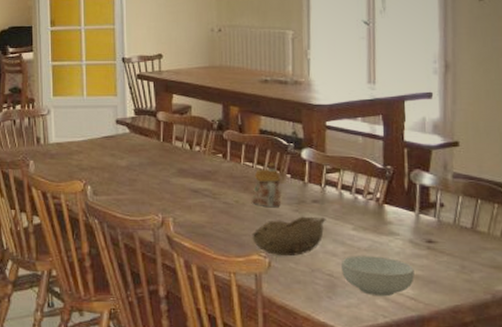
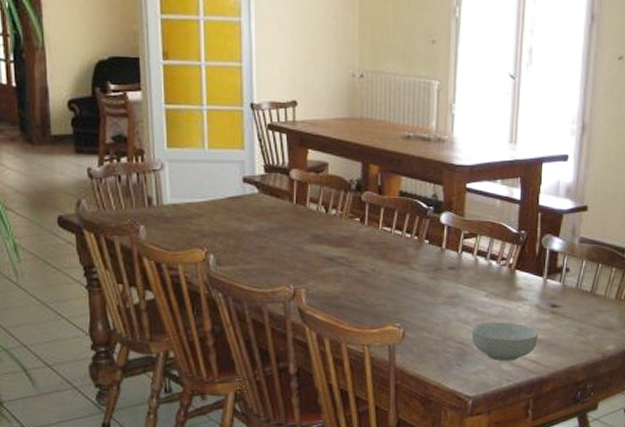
teapot: present [252,163,281,207] -> none [389,227,419,274]
bowl: present [252,216,326,257] -> none [387,284,461,326]

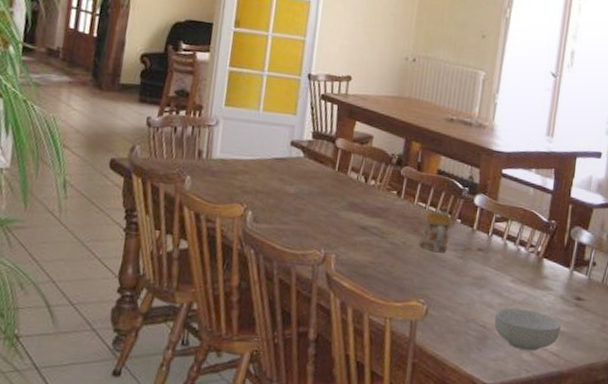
teapot: none [389,227,419,274] -> present [419,205,451,252]

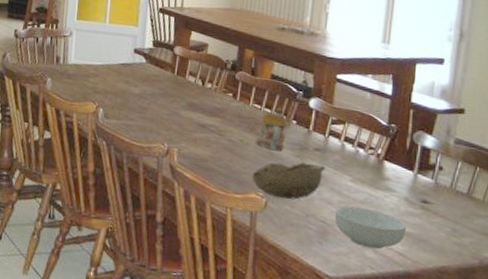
bowl: none [413,264,488,305] -> present [252,162,326,200]

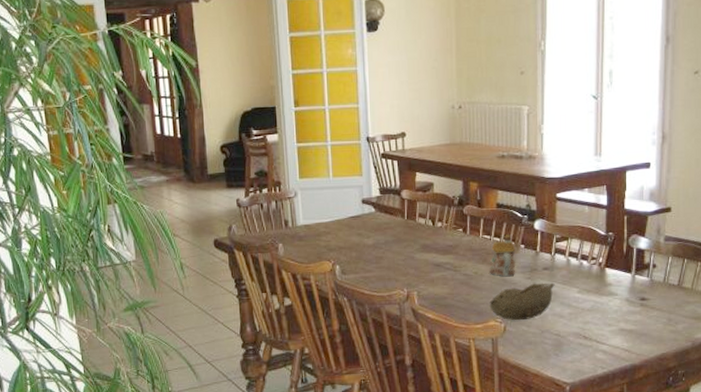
cereal bowl: present [335,205,406,249] -> none [568,315,629,351]

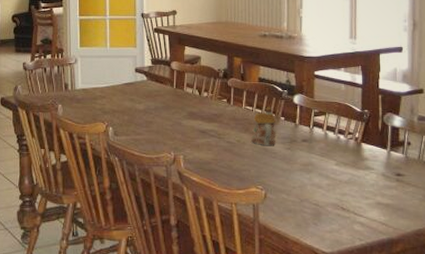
bowl: present [489,282,555,321] -> none [251,154,313,189]

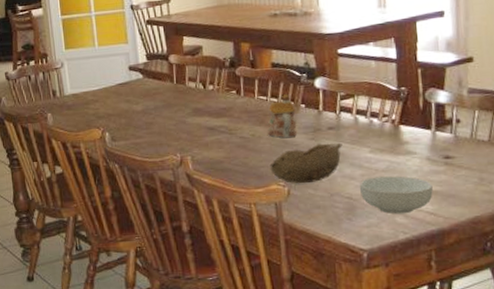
bowl: none [251,154,313,189] -> present [269,142,343,184]
cereal bowl: none [326,187,386,223] -> present [360,176,433,214]

